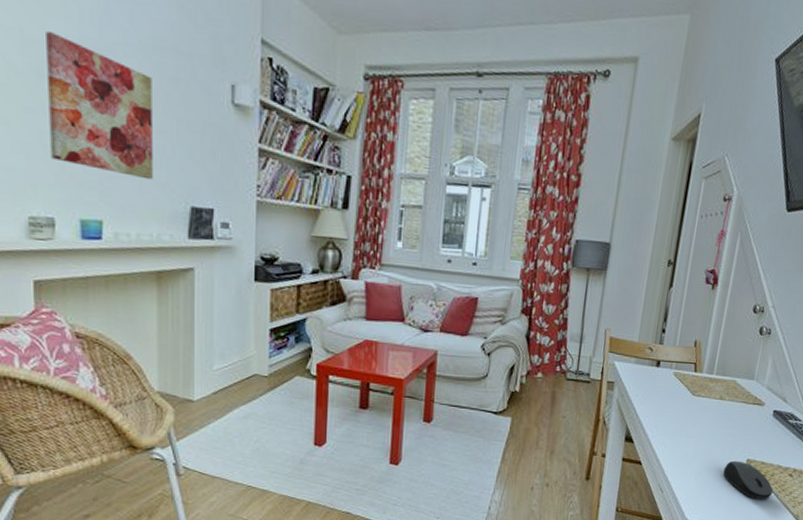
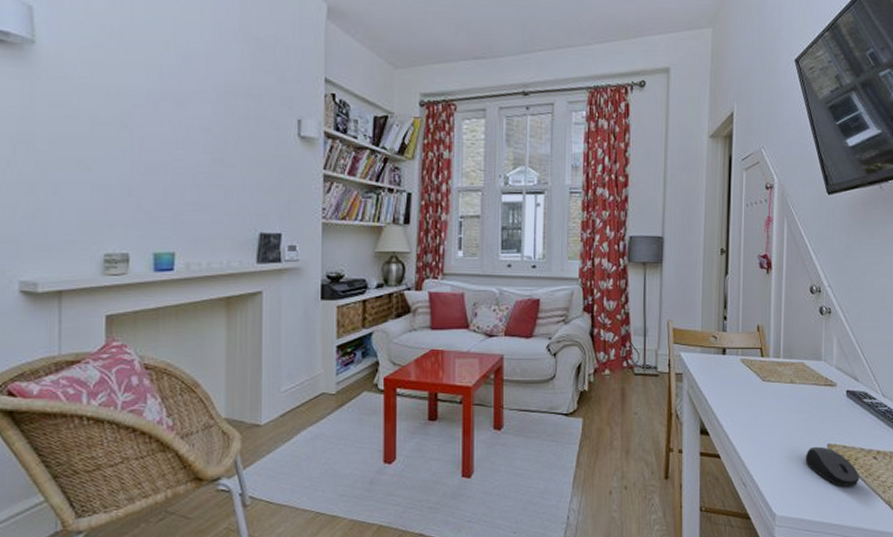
wall art: present [46,32,153,180] -> none [128,87,225,211]

